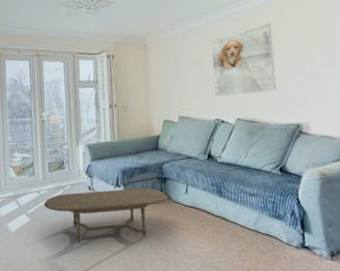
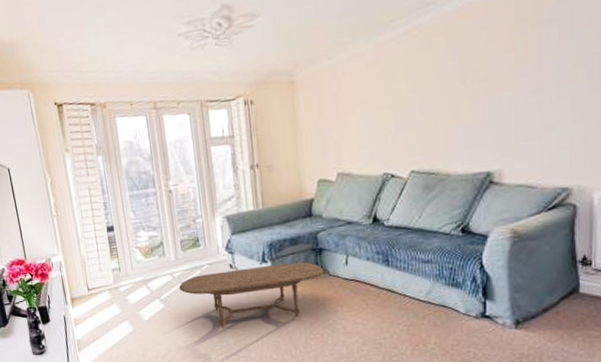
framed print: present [210,23,276,96] -> none [379,38,463,144]

